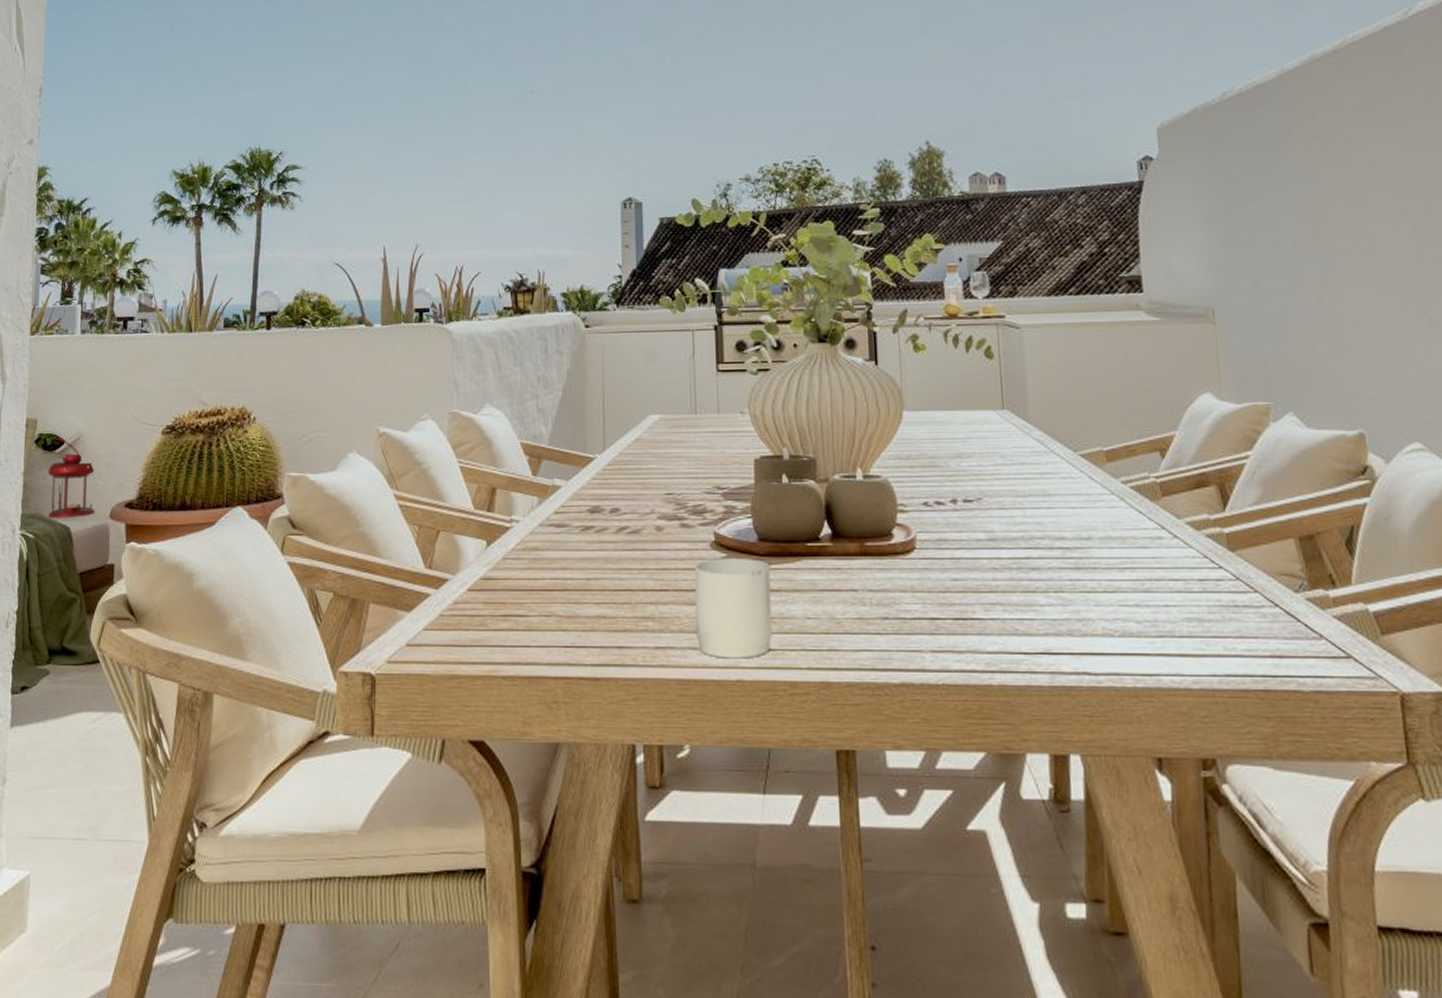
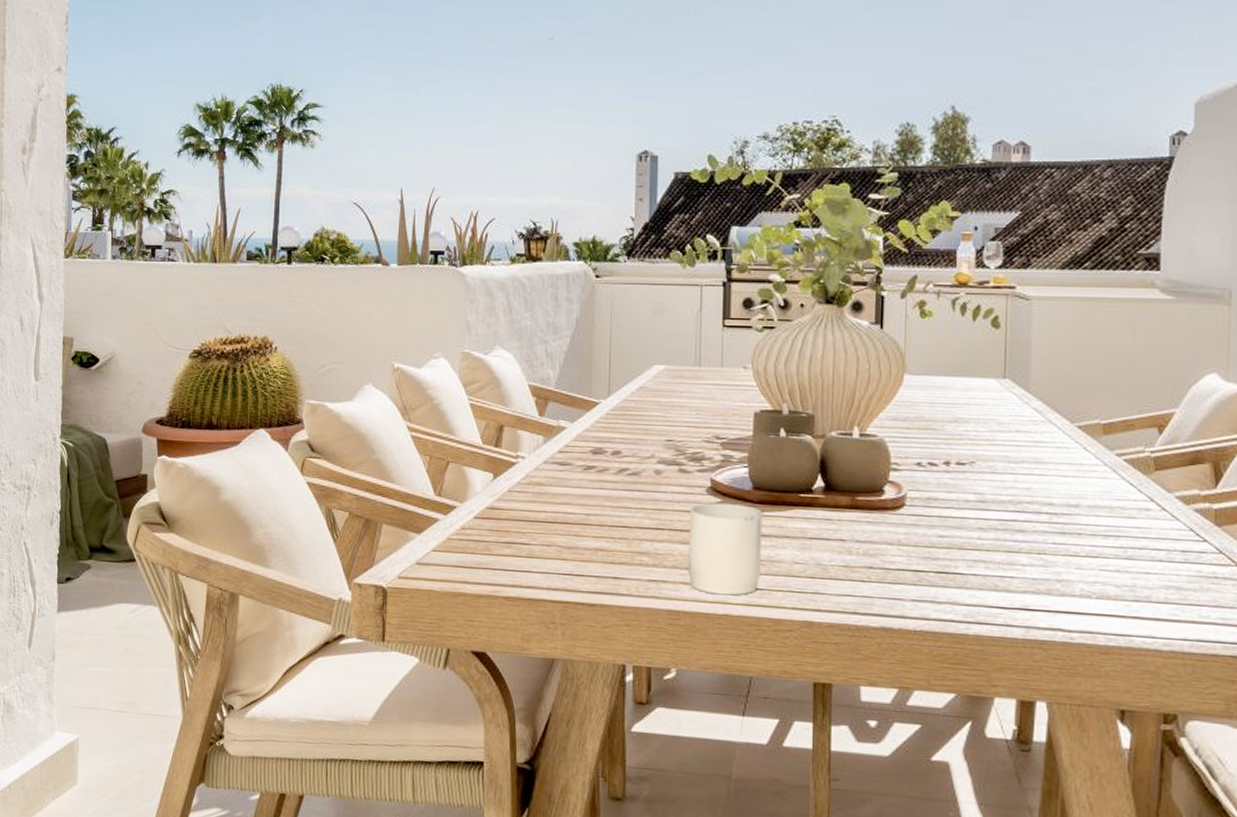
lantern: present [48,437,96,518] -> none [84,356,130,431]

